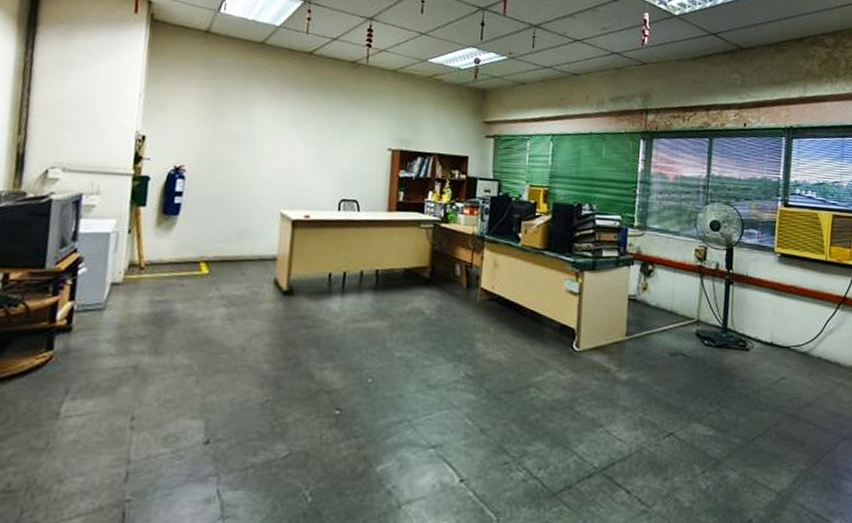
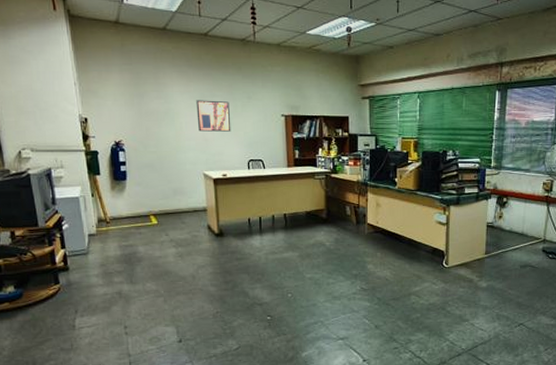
wall art: none [283,124,327,164] -> present [196,100,231,132]

